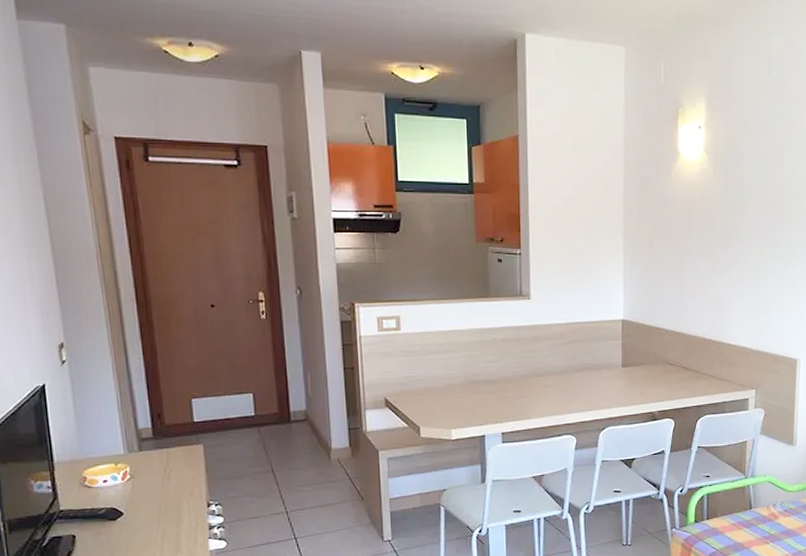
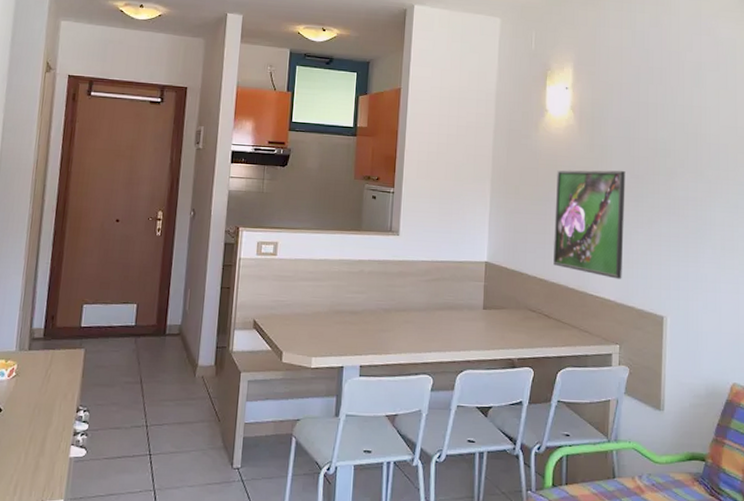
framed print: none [690,215,761,327] -> present [553,169,626,279]

